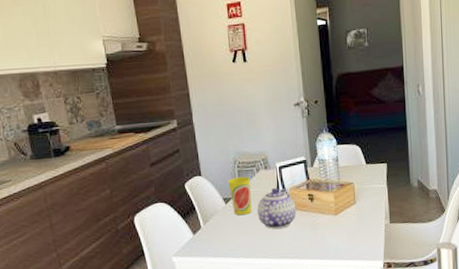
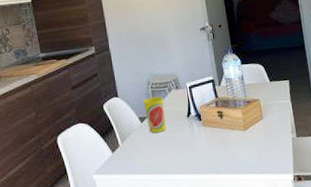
teapot: present [257,187,297,230] -> none [170,106,208,146]

